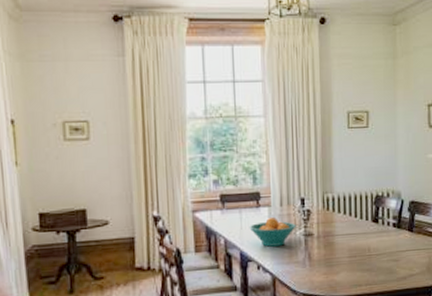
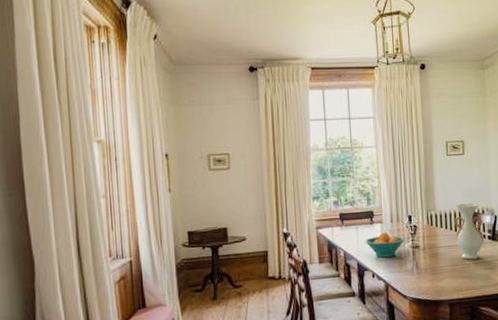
vase: none [355,185,387,251] -> present [455,203,484,260]

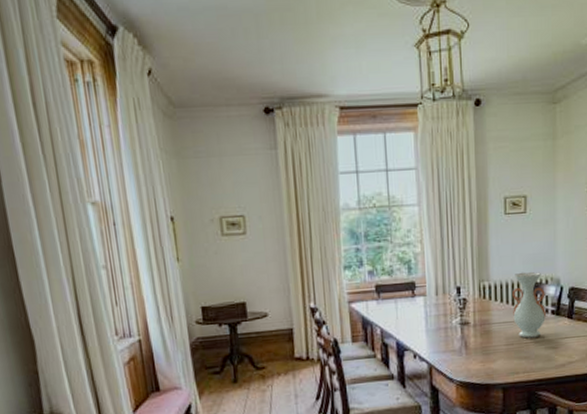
fruit bowl: present [365,231,405,258] -> none [405,306,452,336]

